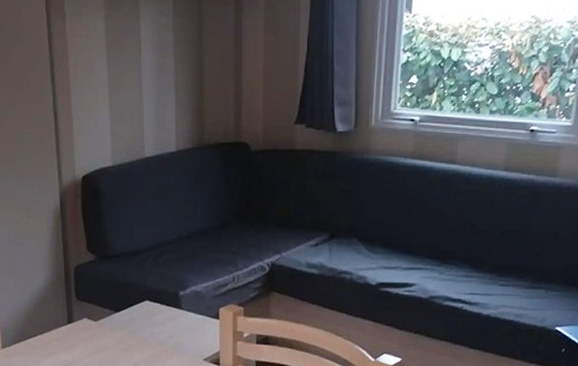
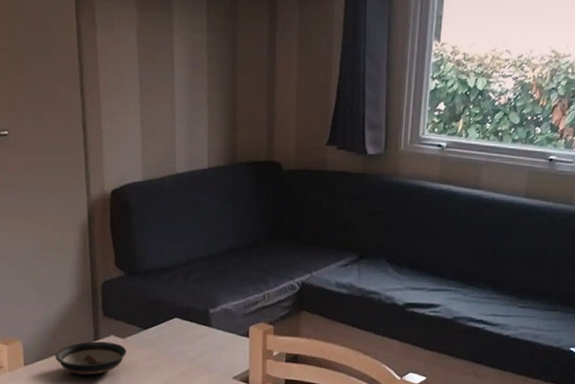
saucer: none [31,324,99,358] -> present [55,341,127,376]

